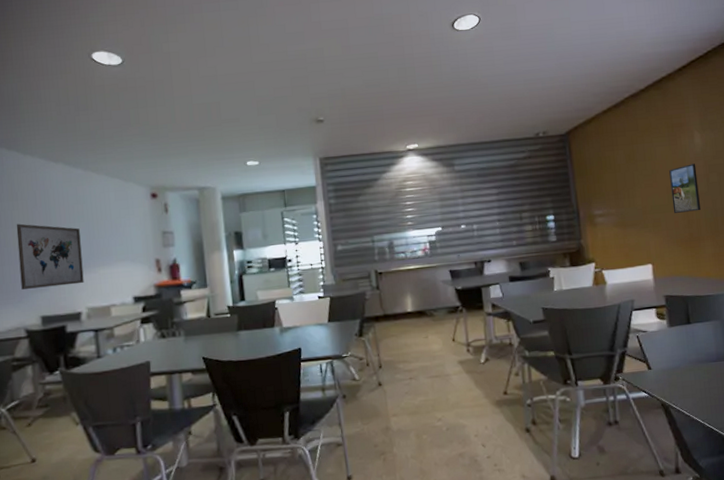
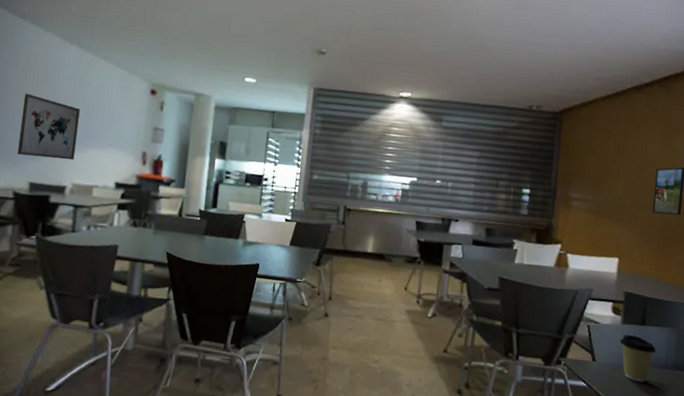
coffee cup: none [670,336,707,380] -> present [619,335,657,382]

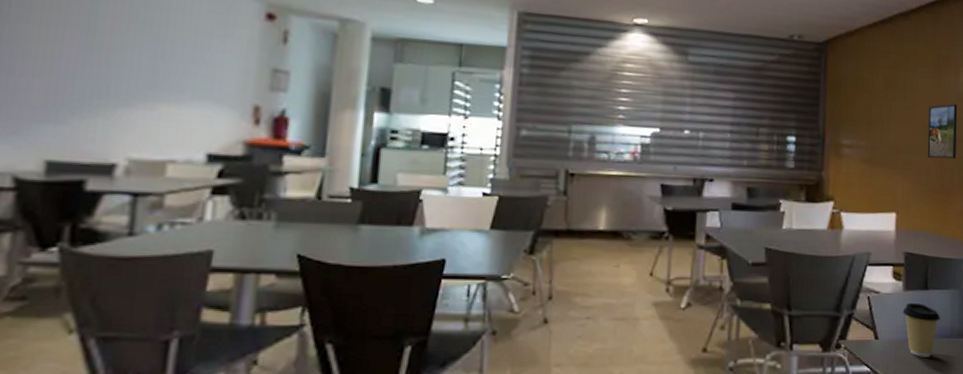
wall art: present [17,93,80,161] -> none [21,17,142,123]

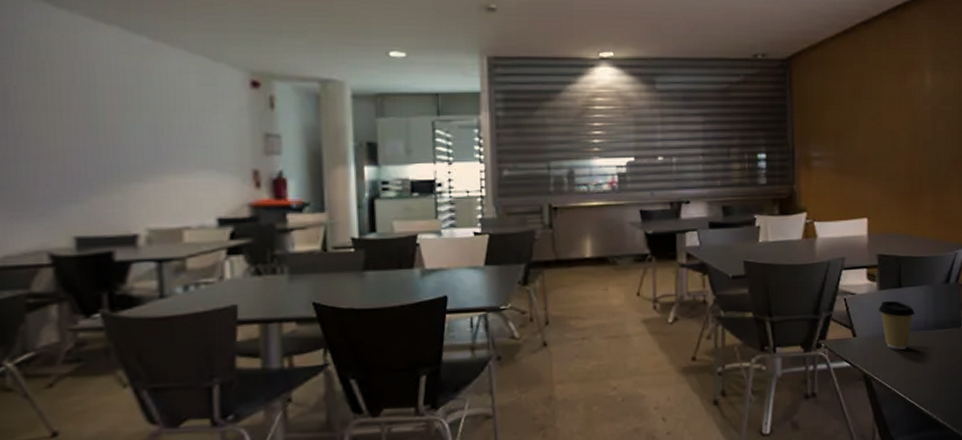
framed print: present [927,104,958,159] -> none [895,108,924,162]

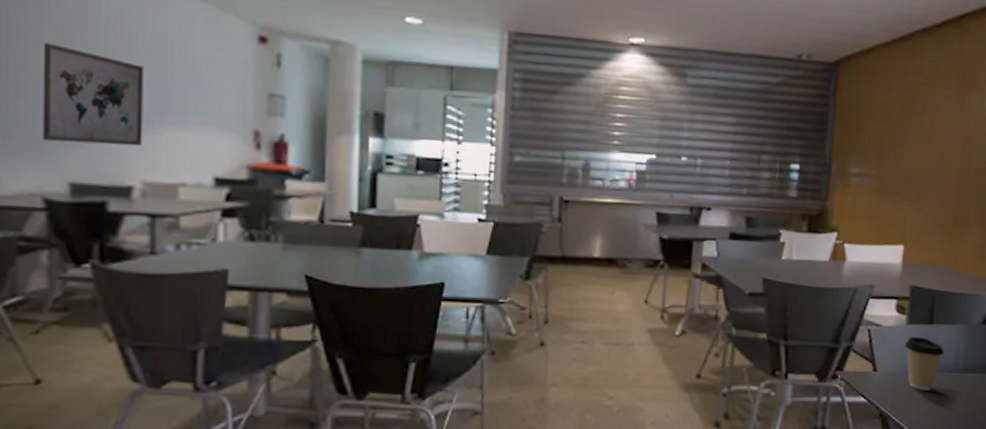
wall art: none [40,105,145,198] -> present [43,42,143,147]

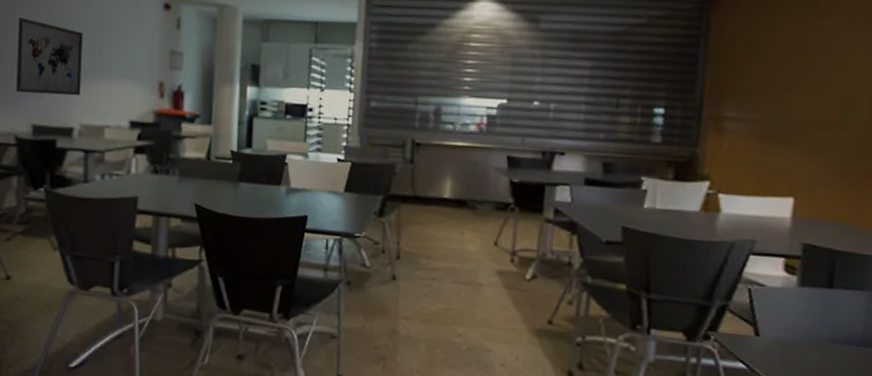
coffee cup: present [904,337,945,391] -> none [794,301,850,364]

